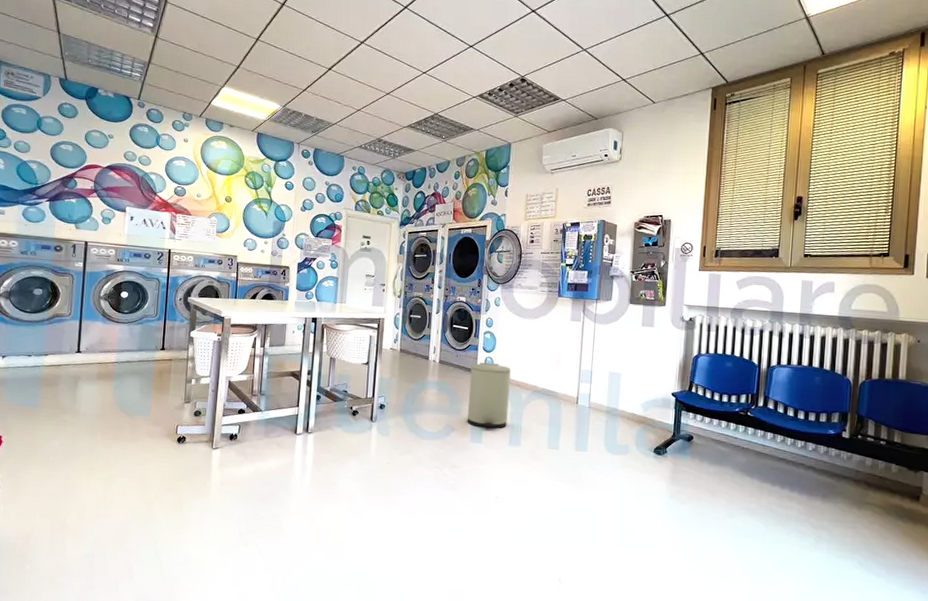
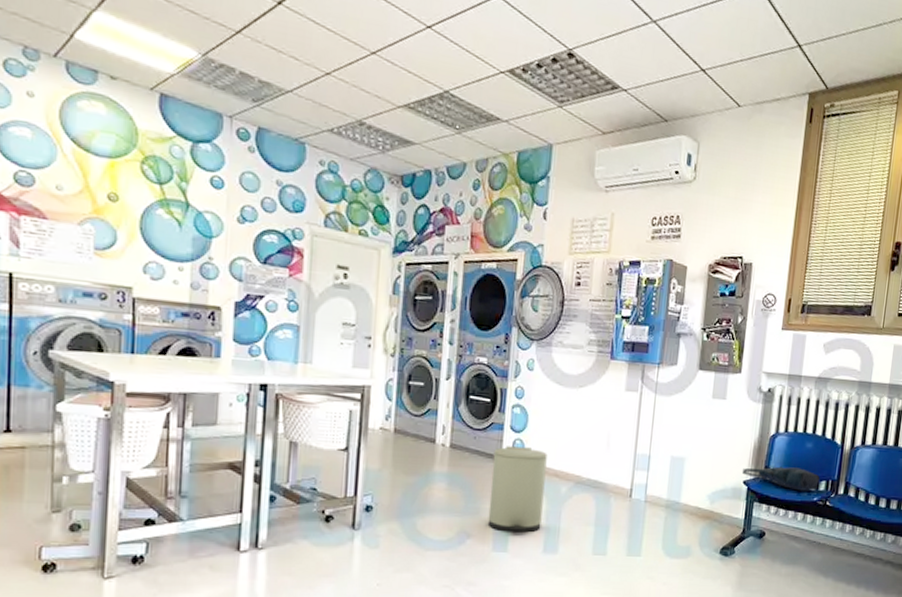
tote bag: none [670,382,740,403] -> present [742,466,820,492]

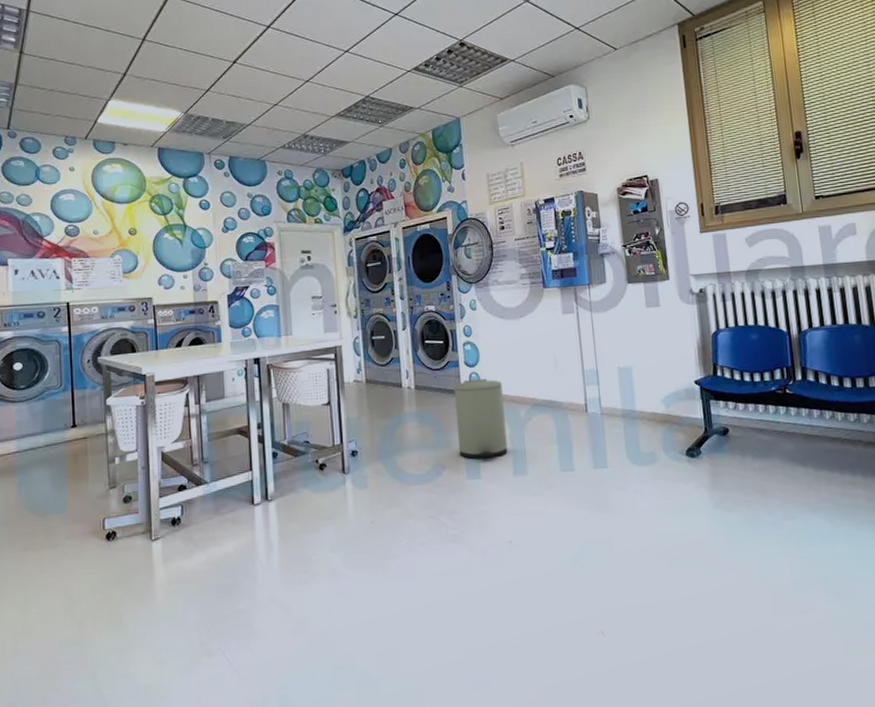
tote bag: present [742,466,820,492] -> none [691,360,774,383]

